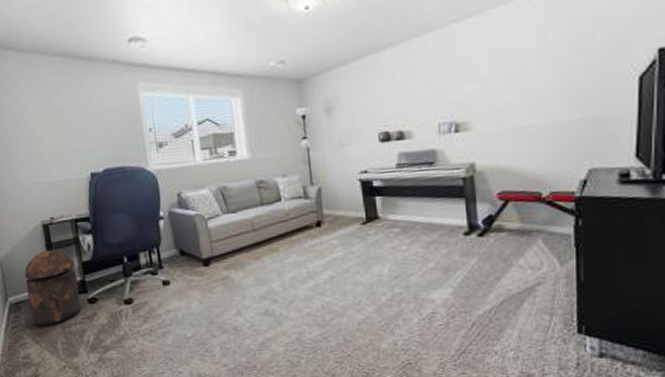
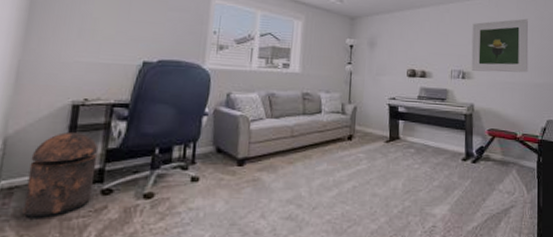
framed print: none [464,29,556,120] -> present [471,18,529,73]

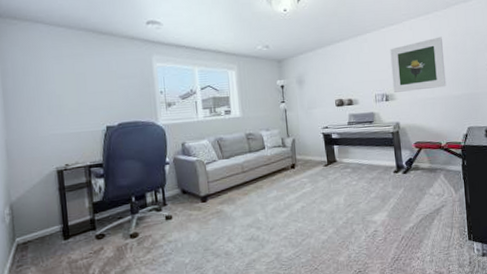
trash can: present [23,131,98,219] -> none [34,192,89,265]

